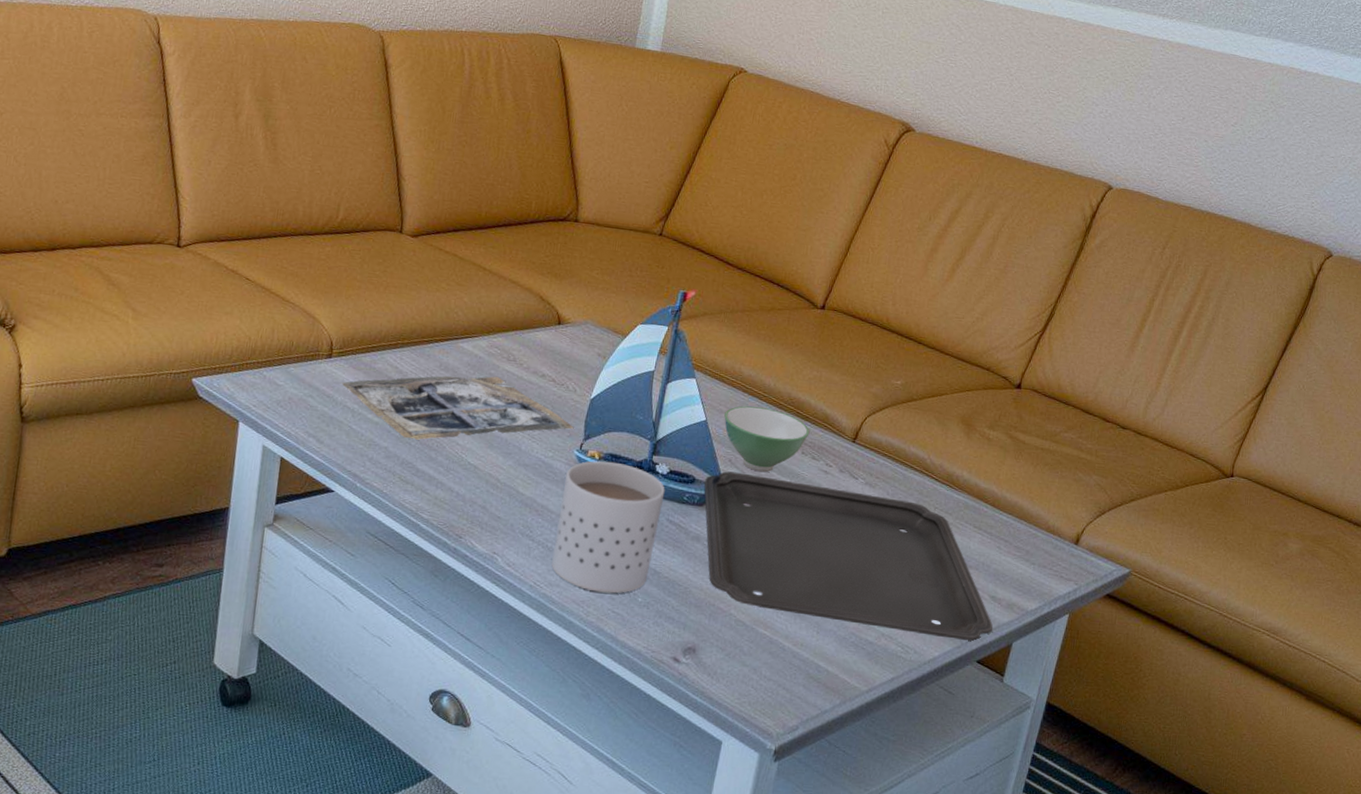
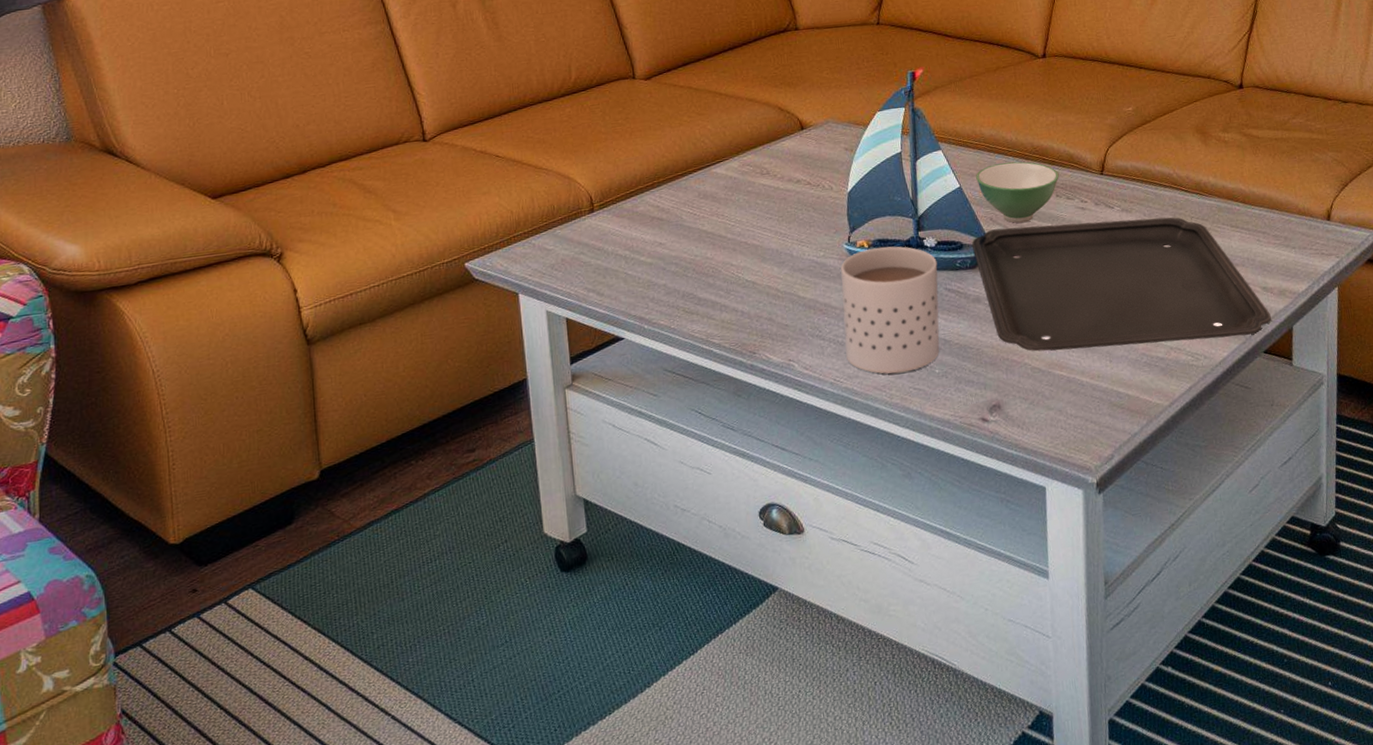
magazine: present [340,375,574,440] -> none [607,192,838,272]

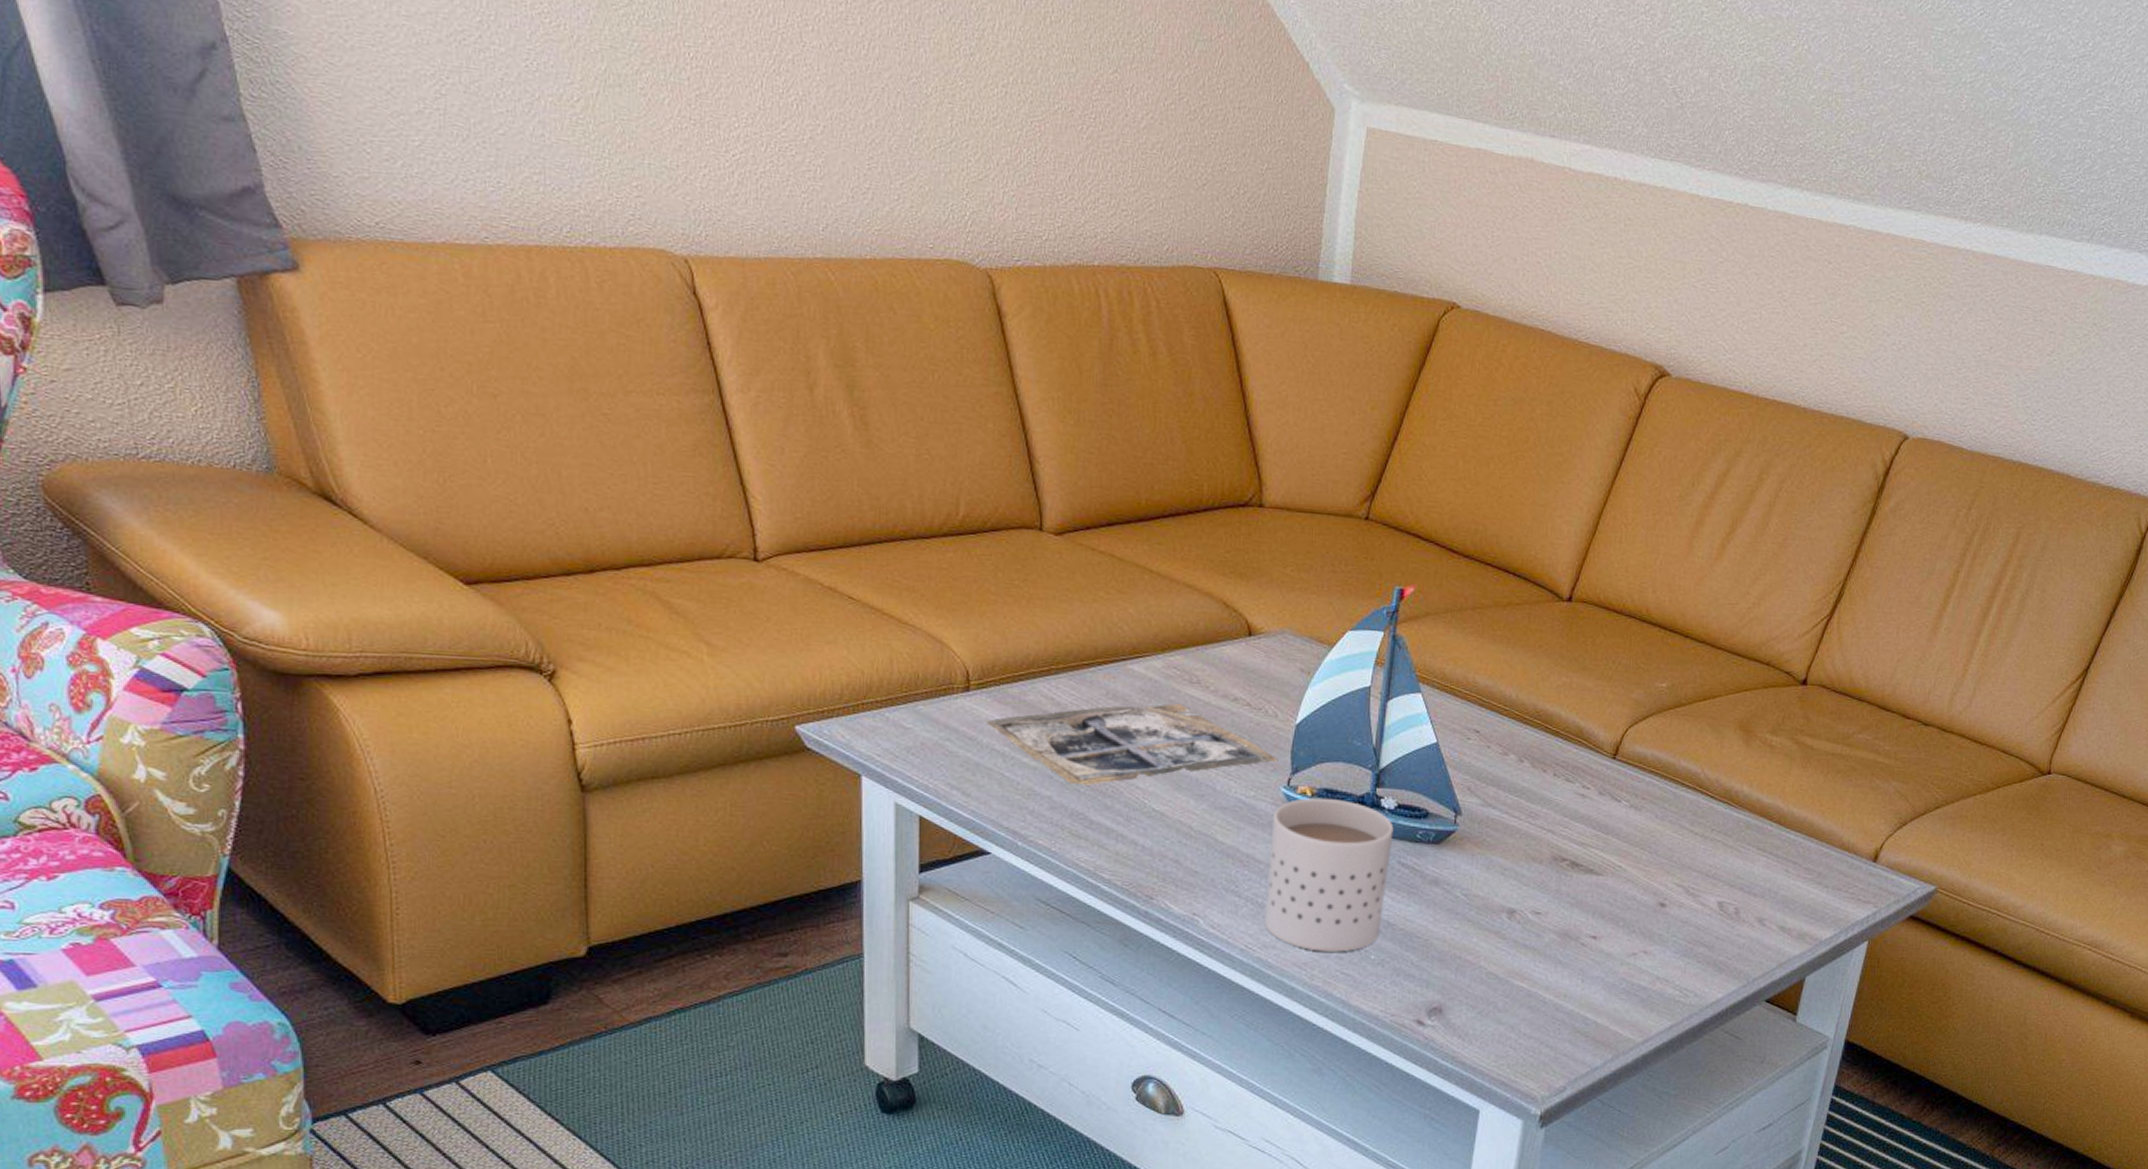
magazine: none [607,192,838,272] -> present [983,702,1278,786]
tray: present [971,217,1271,352] -> none [1439,801,1782,978]
bowl: present [976,161,1059,224] -> none [1459,723,1562,801]

